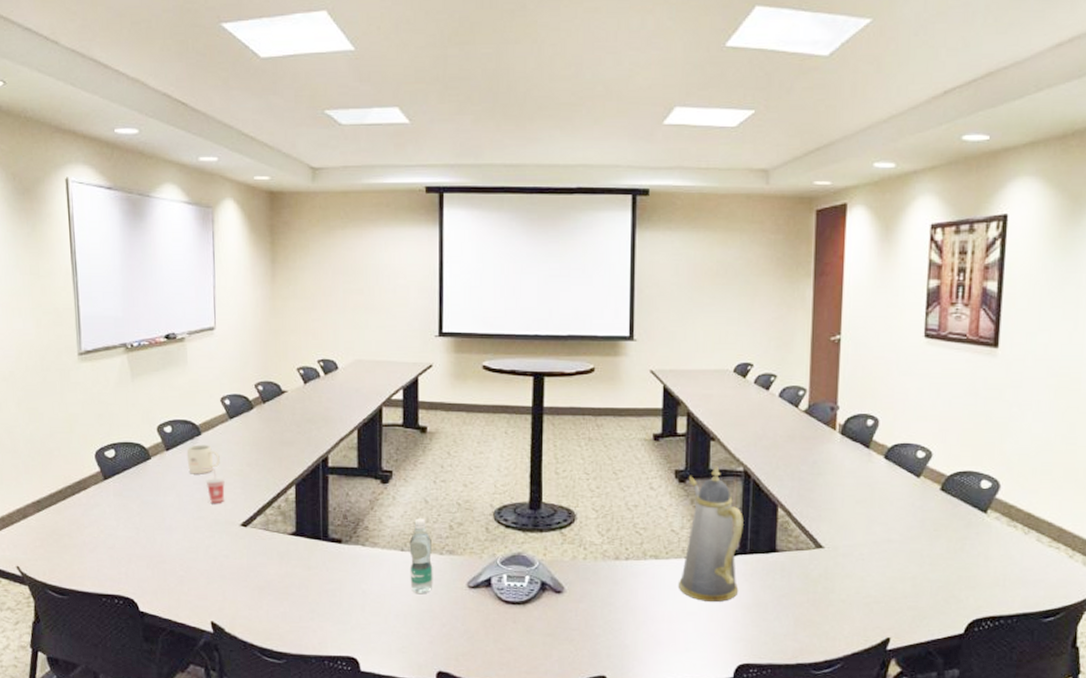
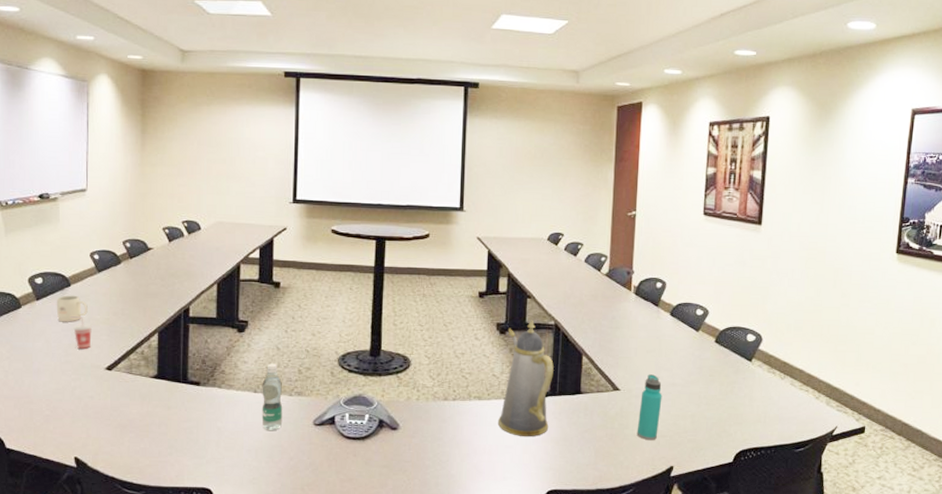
water bottle: none [844,529,876,606] -> present [636,374,662,440]

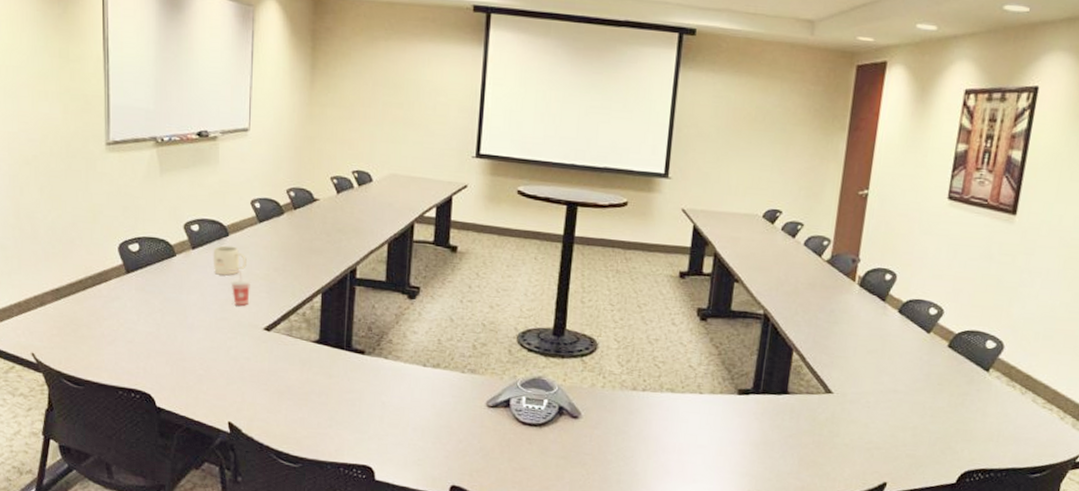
bottle: present [261,363,283,431] -> none [430,335,454,410]
coffee pot: present [497,320,554,436] -> none [690,307,759,438]
water bottle: present [636,374,662,440] -> none [848,377,881,452]

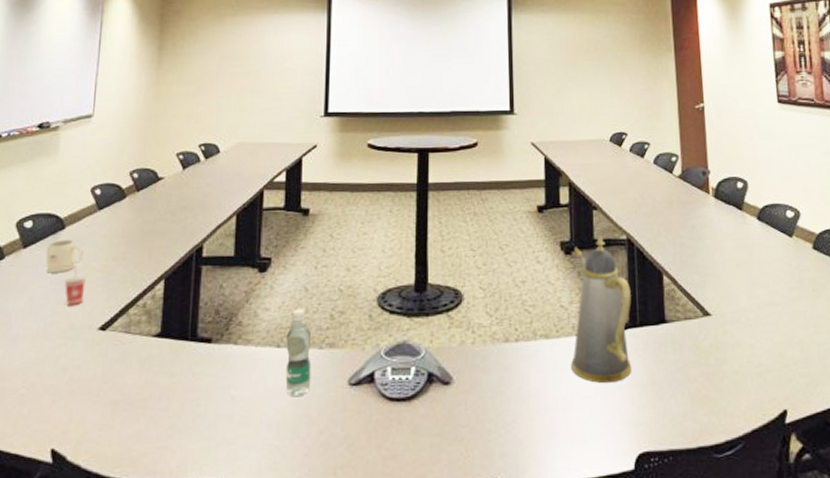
bottle: none [430,335,454,410] -> present [285,309,311,397]
coffee pot: none [690,307,759,438] -> present [570,235,632,383]

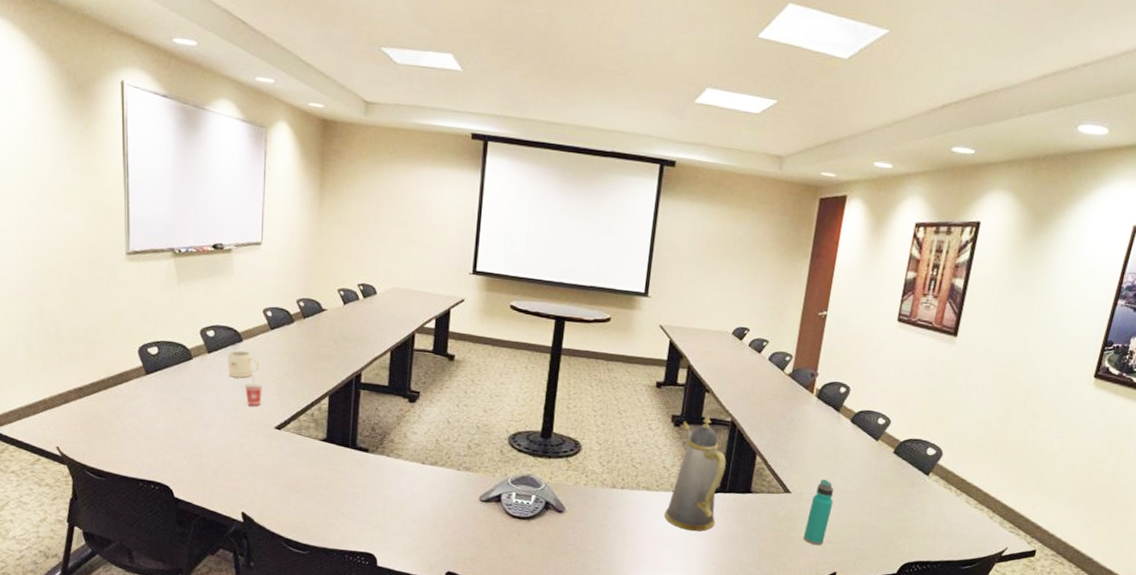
bottle: present [285,309,311,397] -> none [428,436,451,504]
water bottle: none [736,293,763,377] -> present [803,479,834,545]

